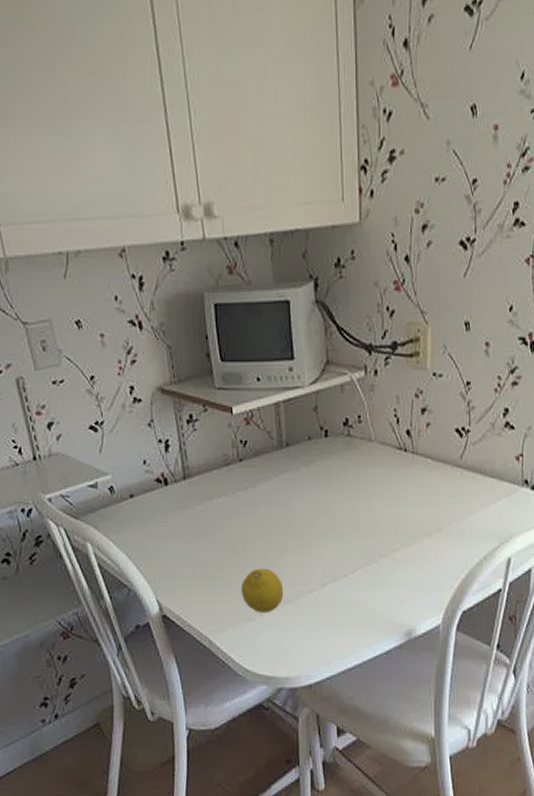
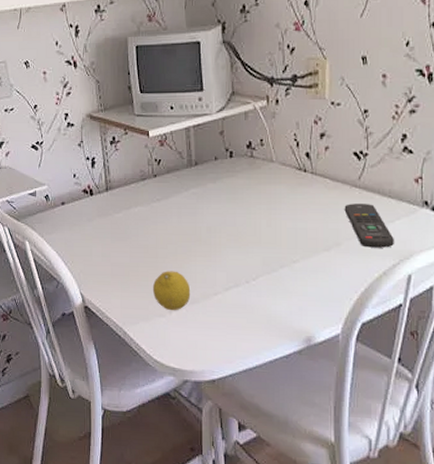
remote control: none [446,484,495,532] -> present [344,204,394,248]

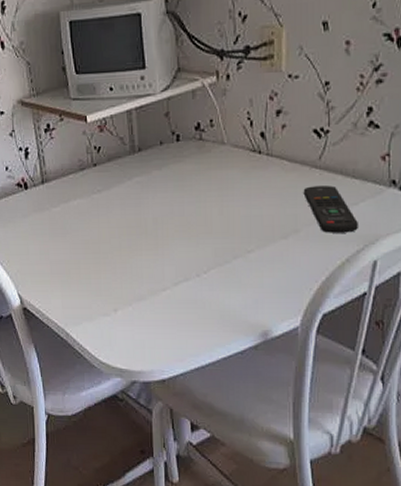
fruit: present [152,271,191,311] -> none [95,267,137,309]

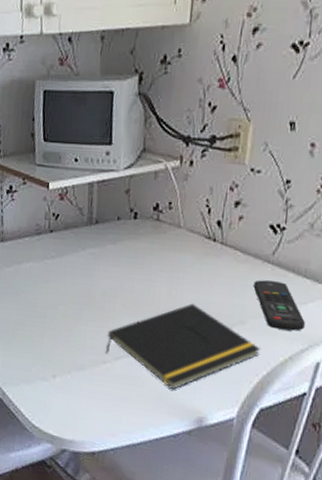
notepad: none [163,219,318,308] -> present [105,303,262,390]

